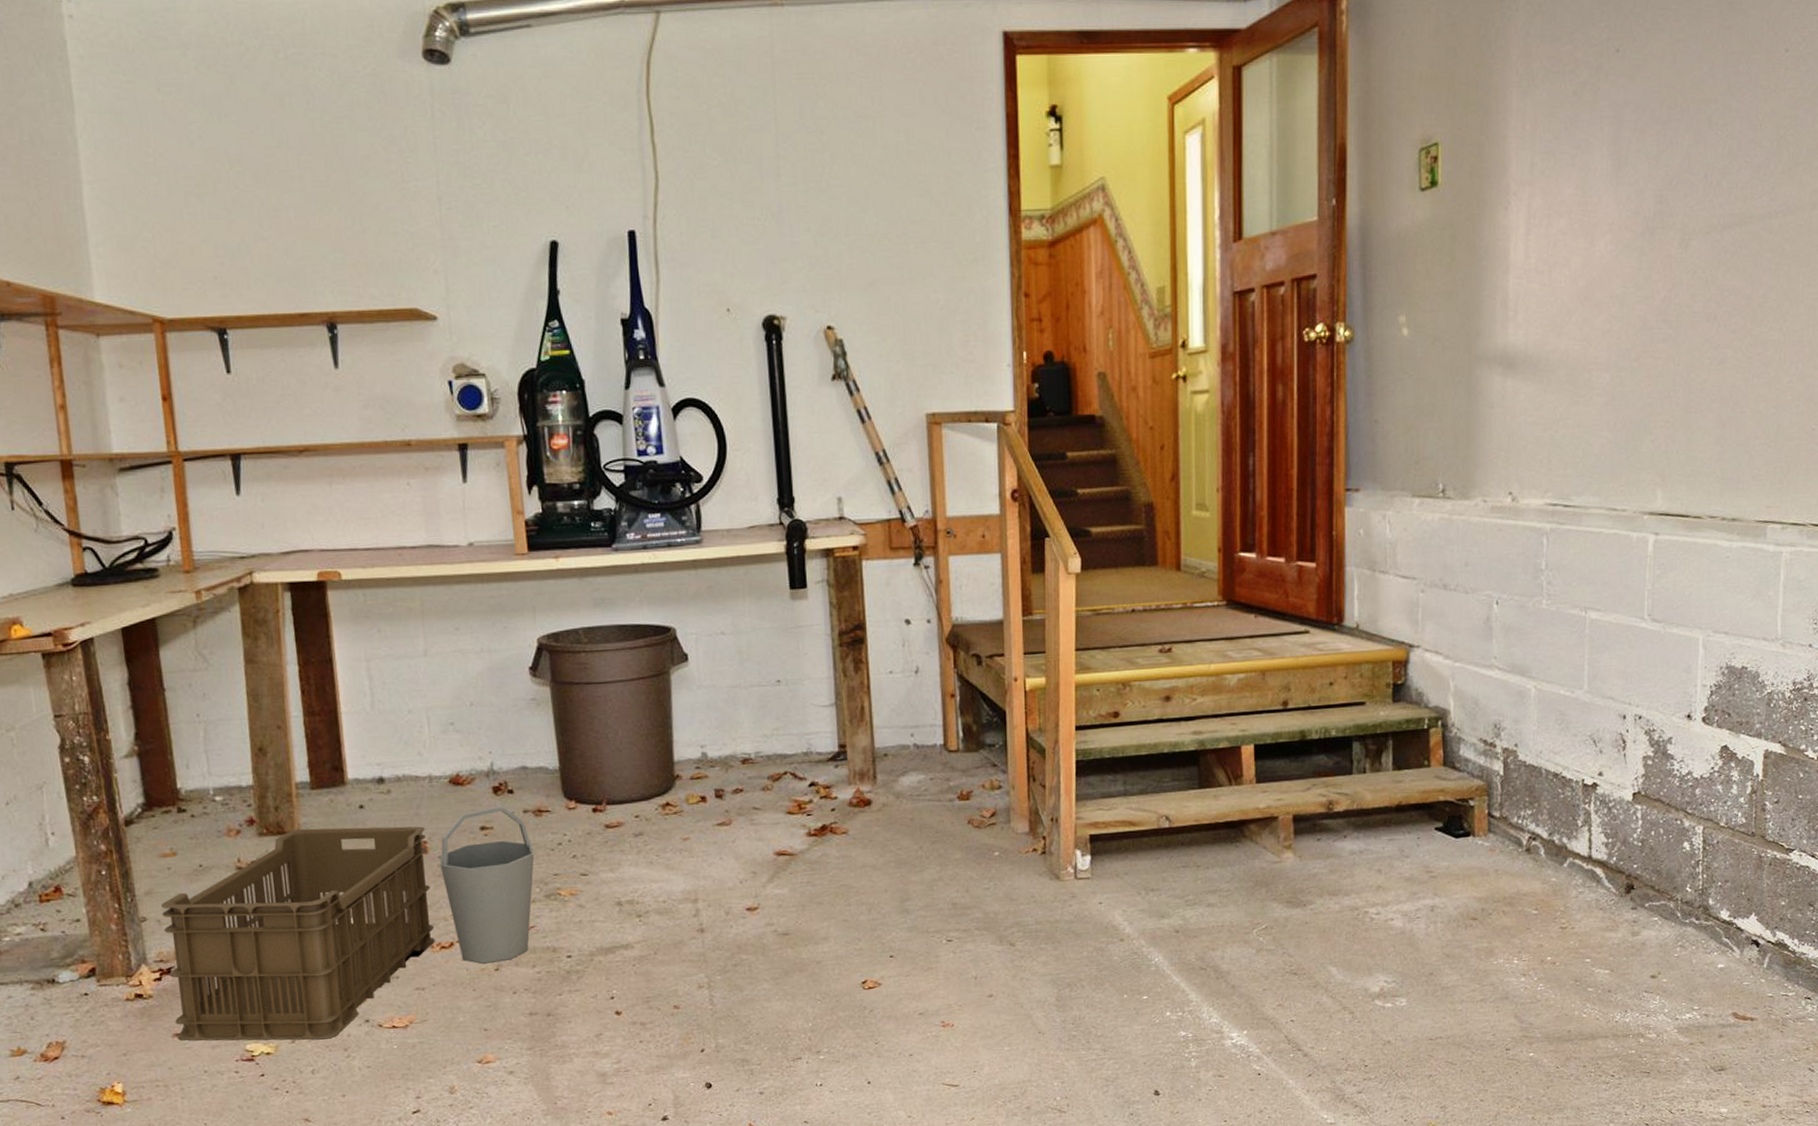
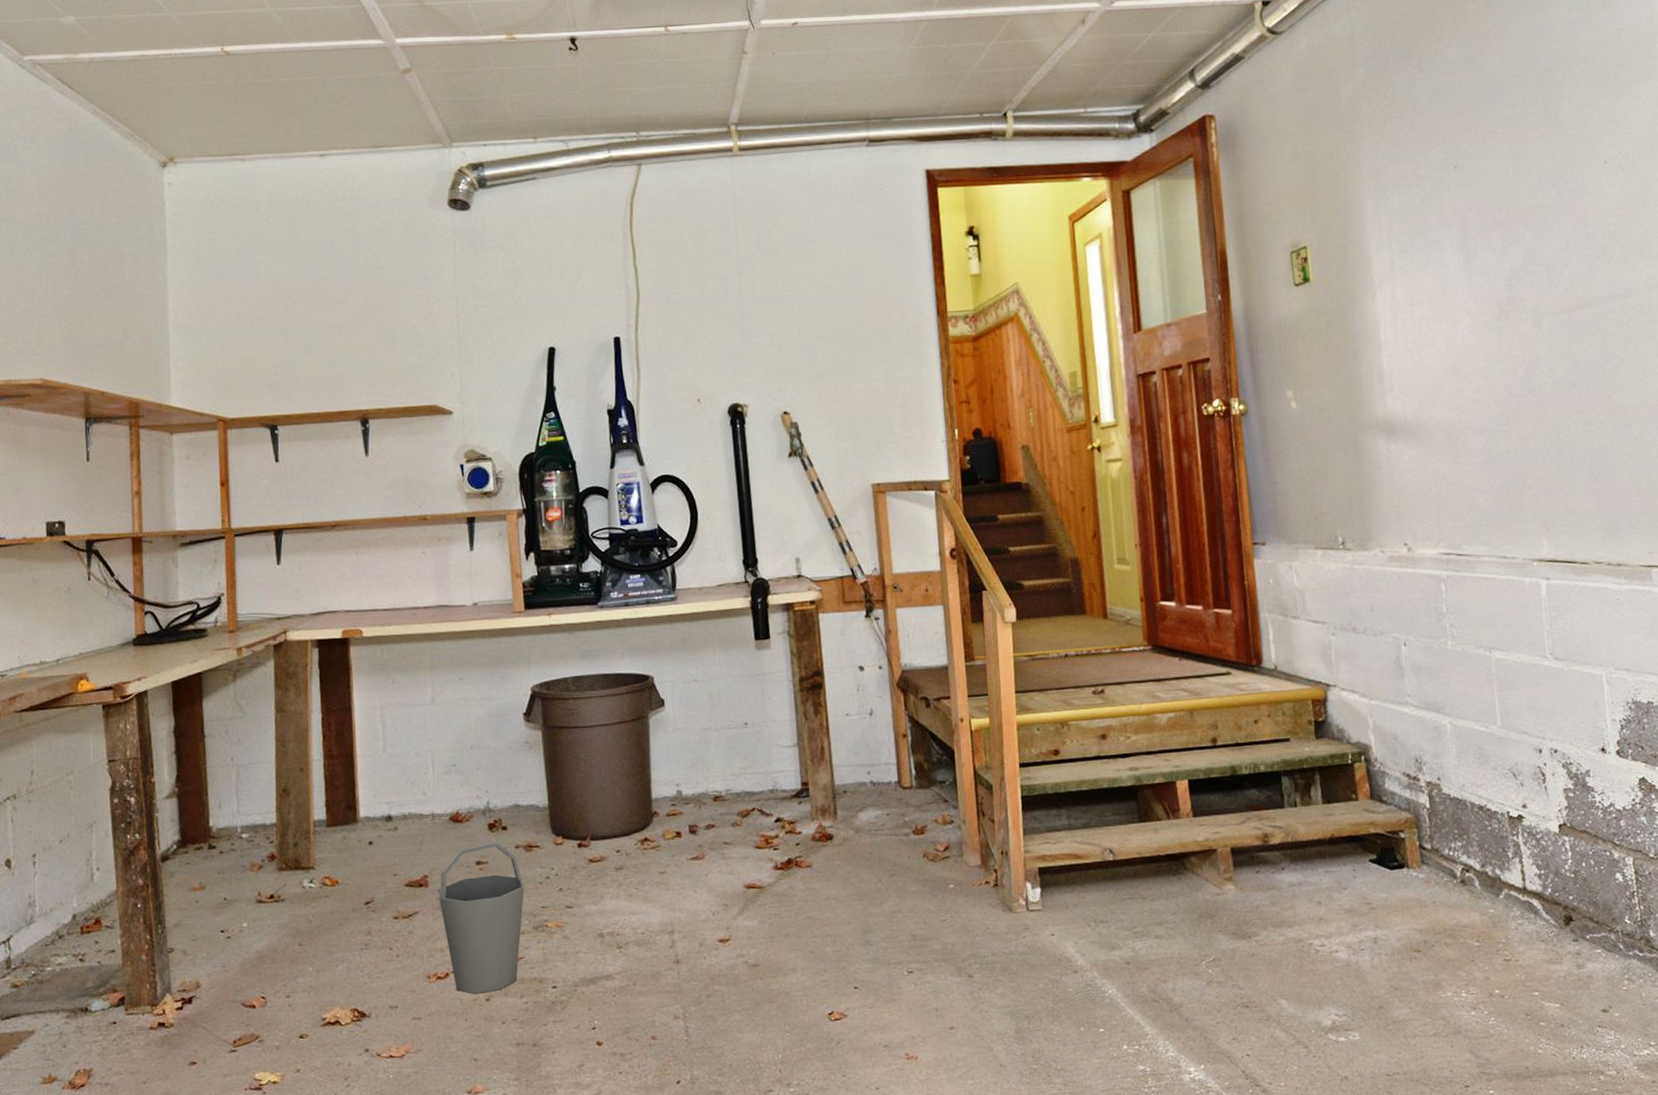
plastic crate: present [161,826,435,1041] -> none [188,861,432,1069]

